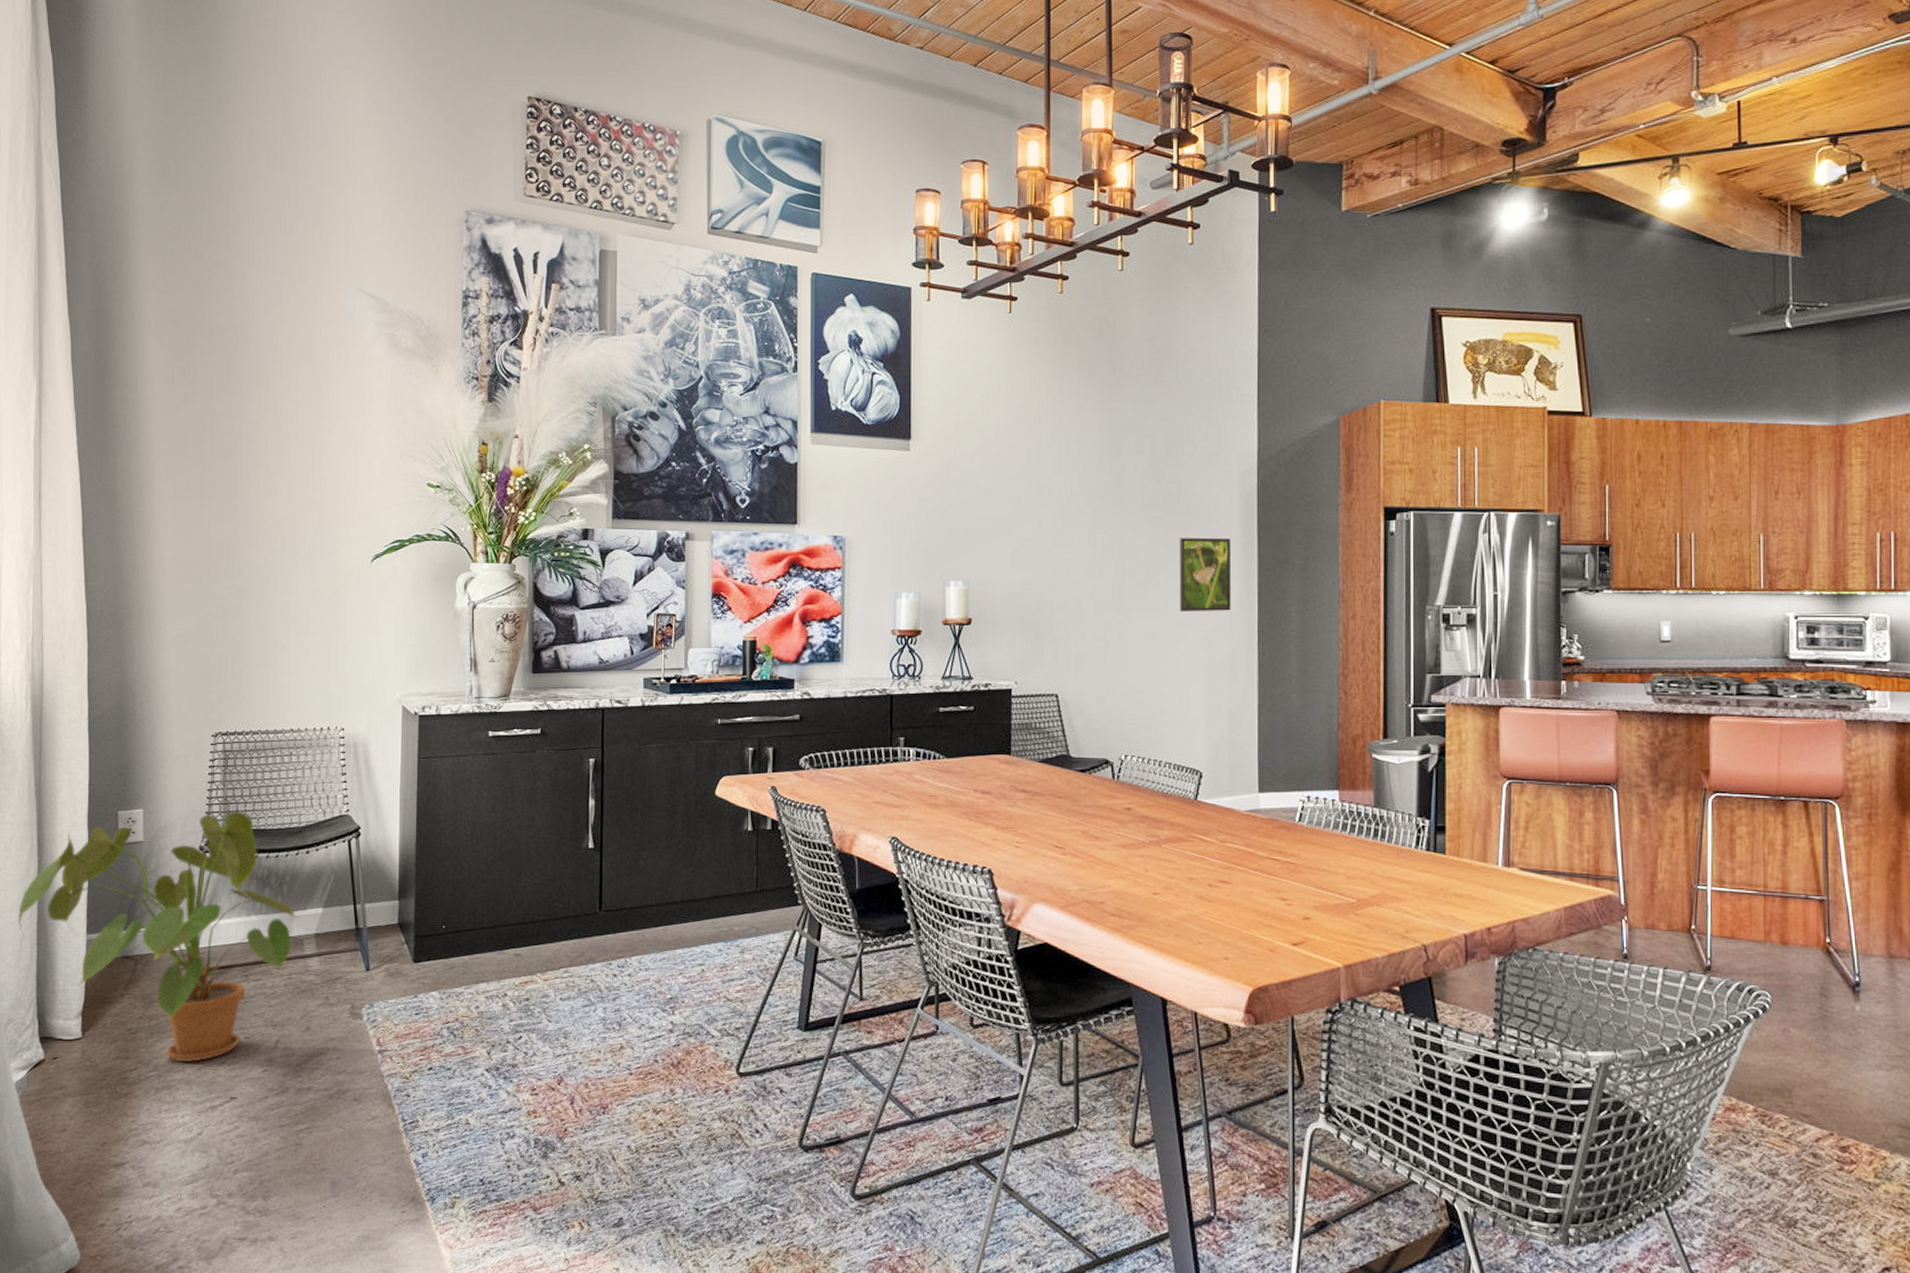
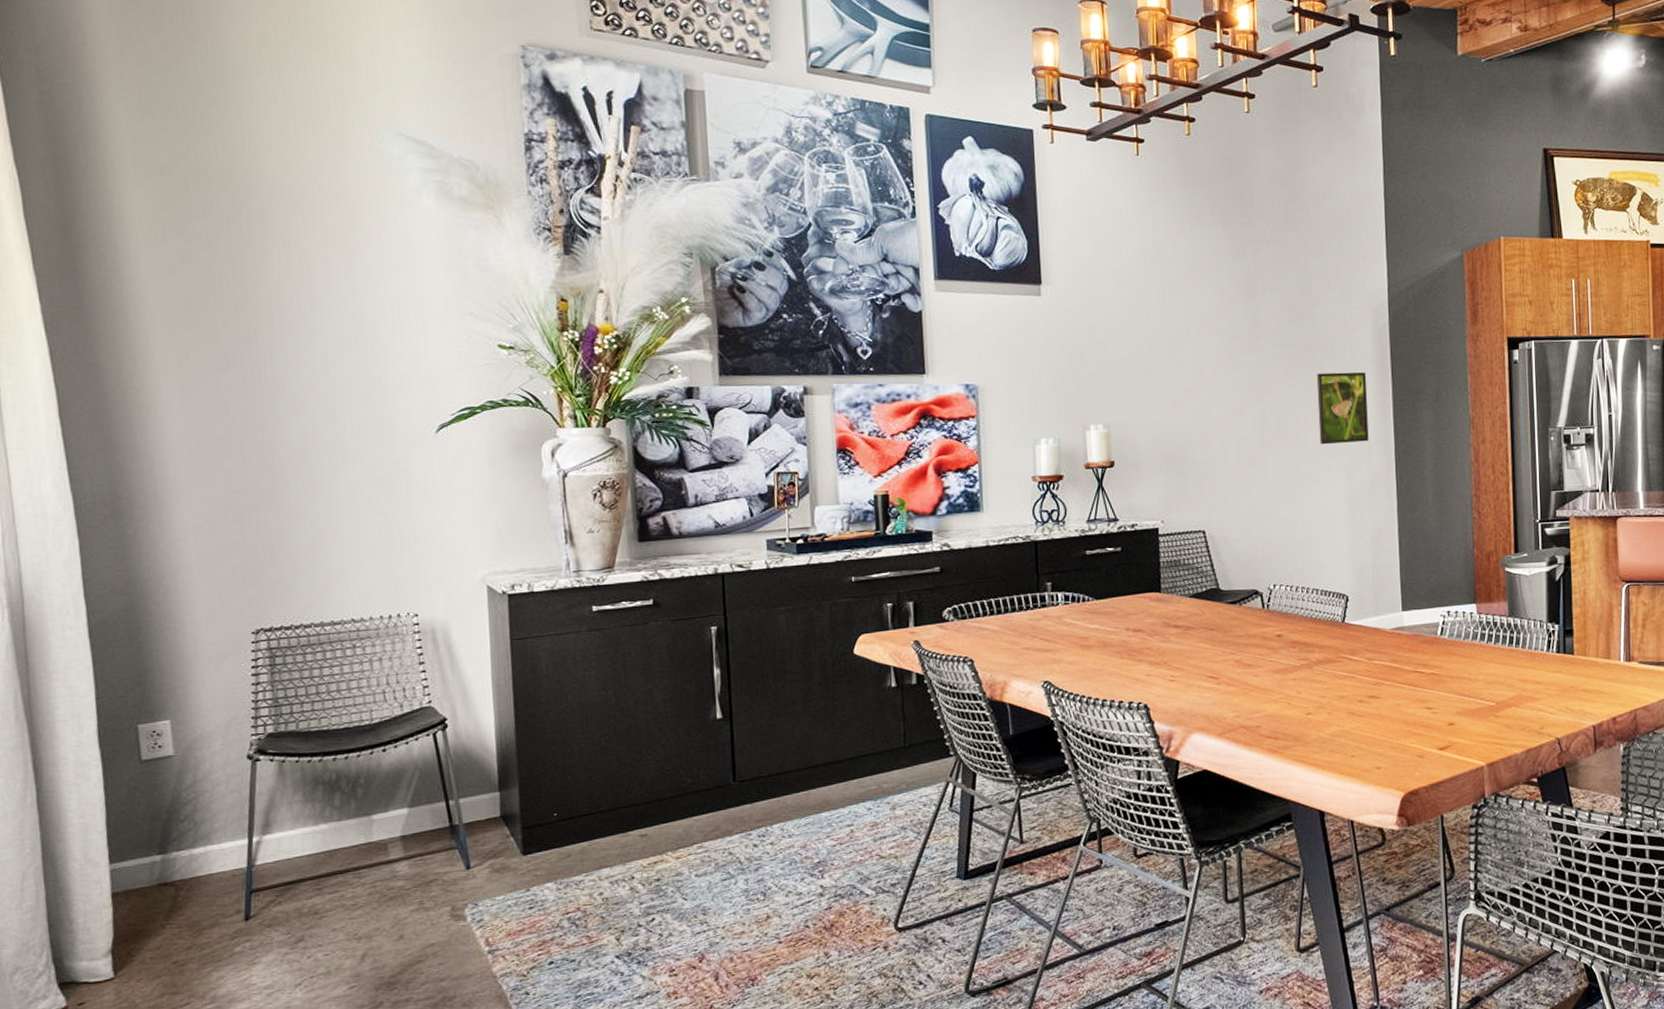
house plant: present [17,811,300,1063] -> none [14,713,381,990]

